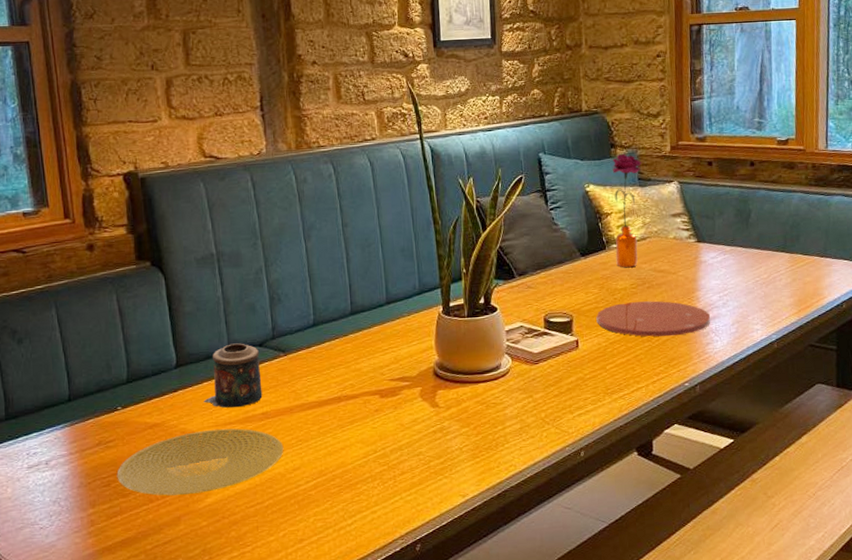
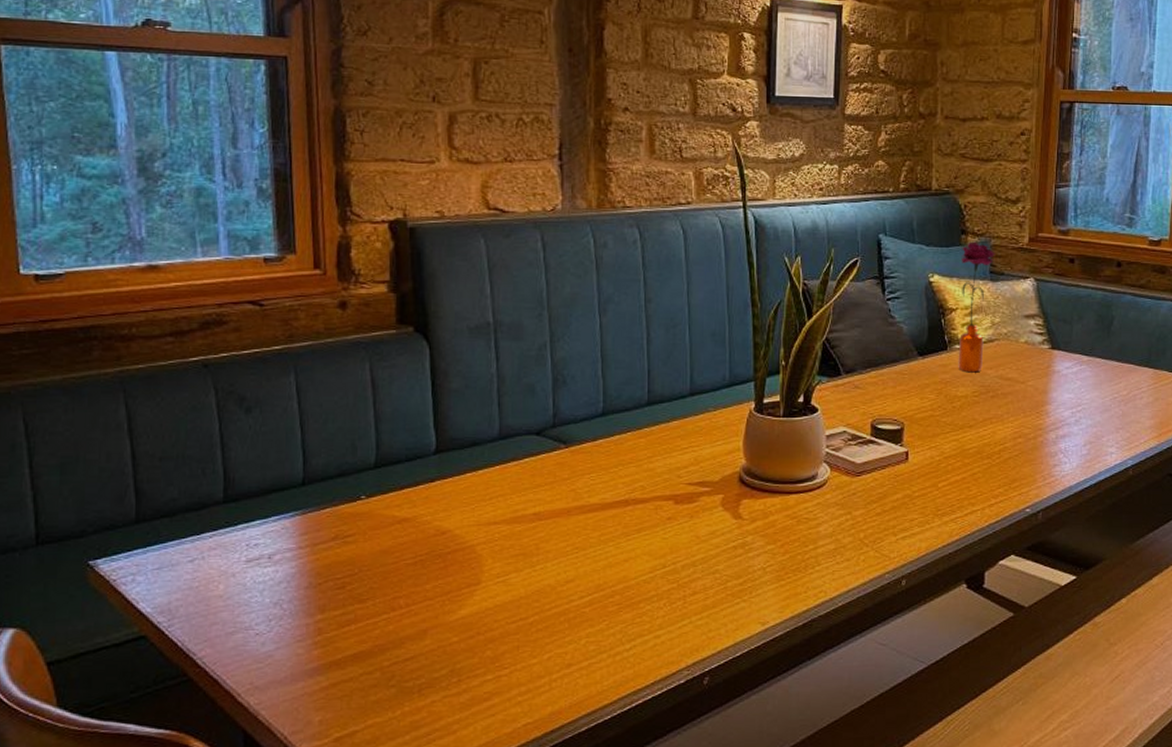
plate: present [116,428,284,496] -> none [354,528,557,604]
candle: present [203,343,263,408] -> none [465,429,536,505]
plate: present [596,301,710,337] -> none [931,412,1059,455]

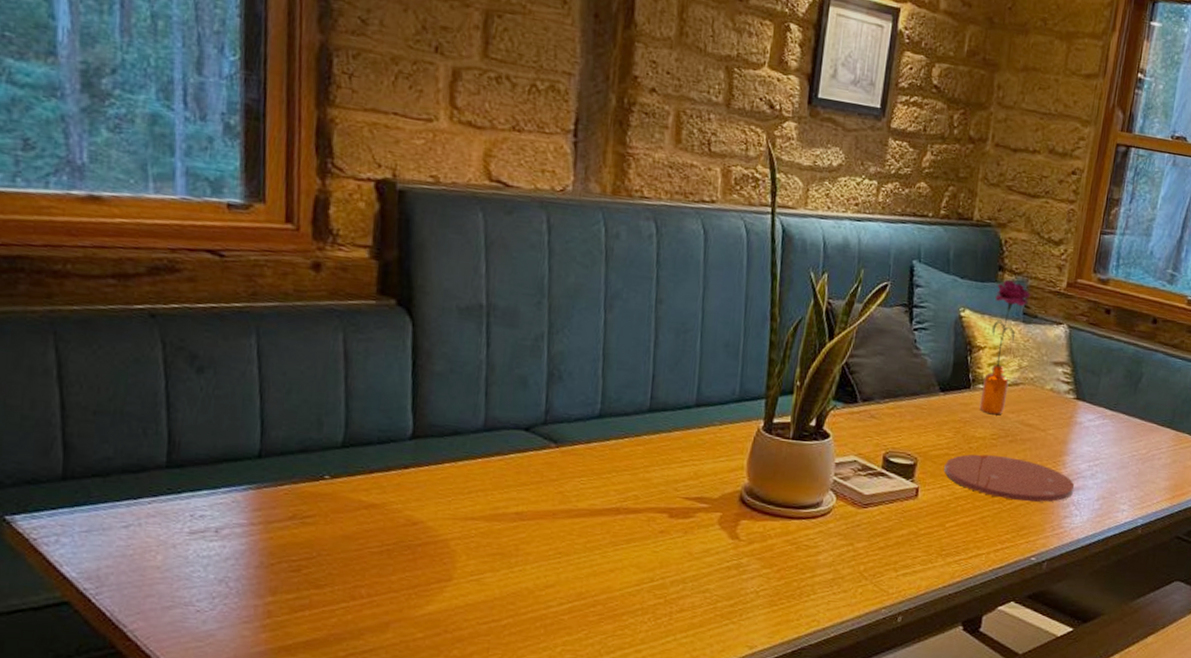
plate: none [931,412,1059,455] -> present [944,454,1074,503]

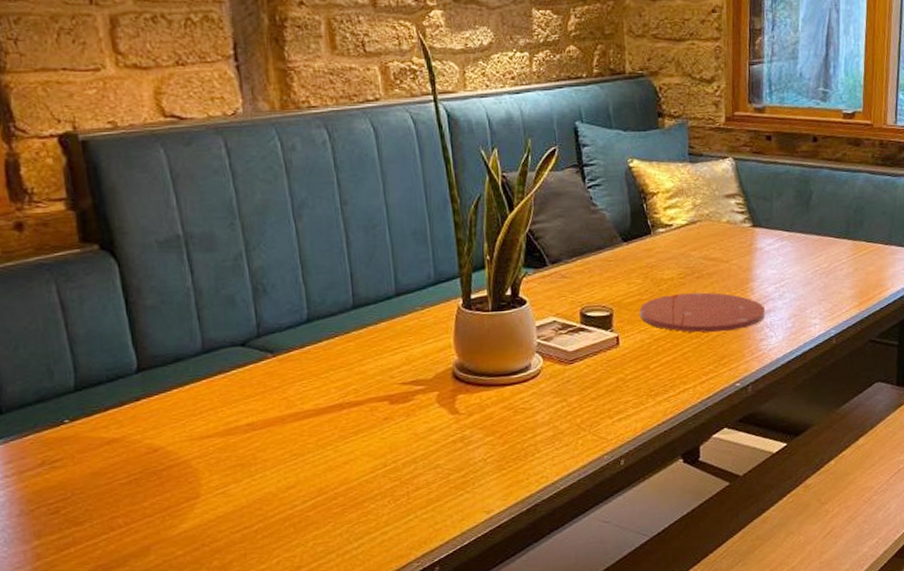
flower: present [979,279,1031,415] -> none [659,124,693,256]

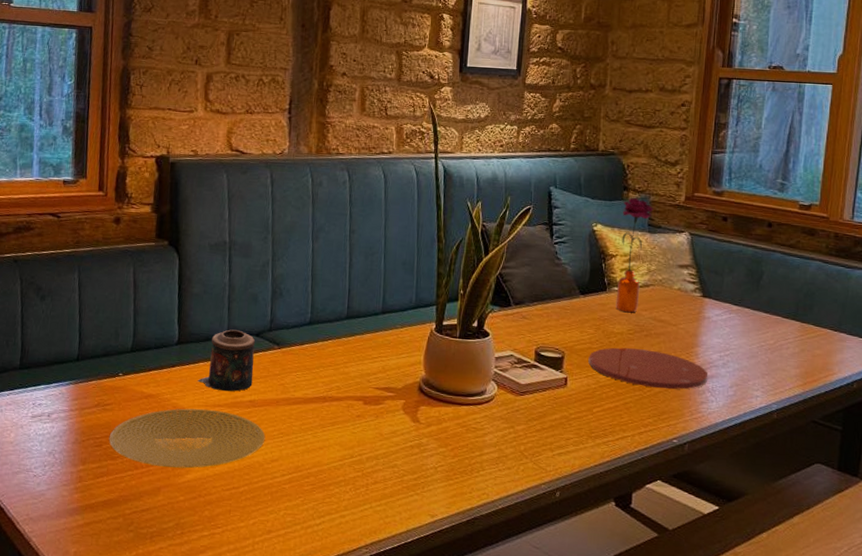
plate: none [66,442,275,523] -> present [109,408,266,469]
candle: none [173,342,247,419] -> present [197,329,255,392]
flower: none [659,124,693,256] -> present [616,197,654,313]

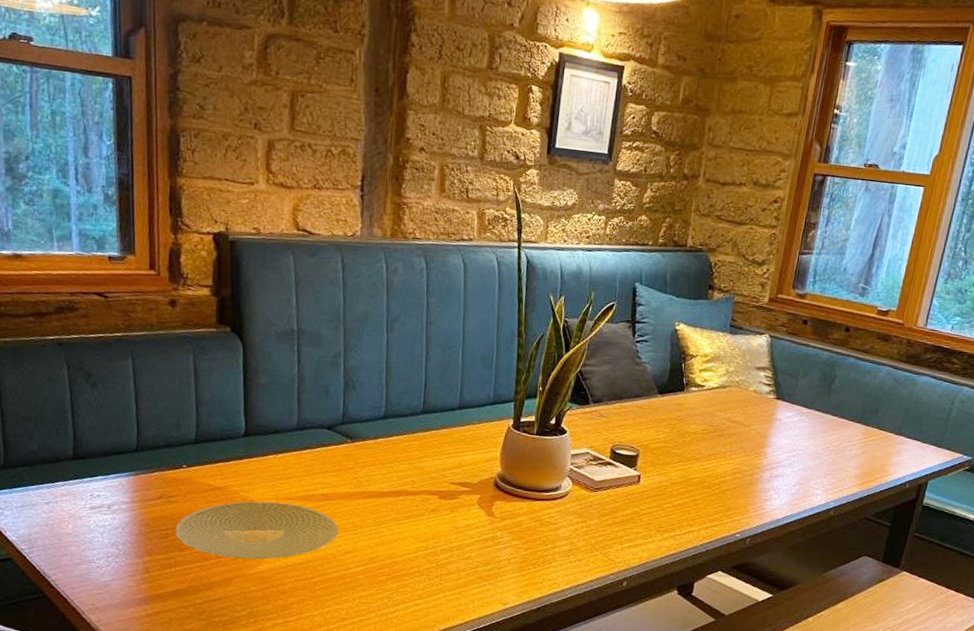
candle: present [197,329,255,392] -> none [267,422,327,485]
plate: present [588,347,707,390] -> none [662,446,774,488]
flower: present [616,197,654,313] -> none [692,297,737,414]

